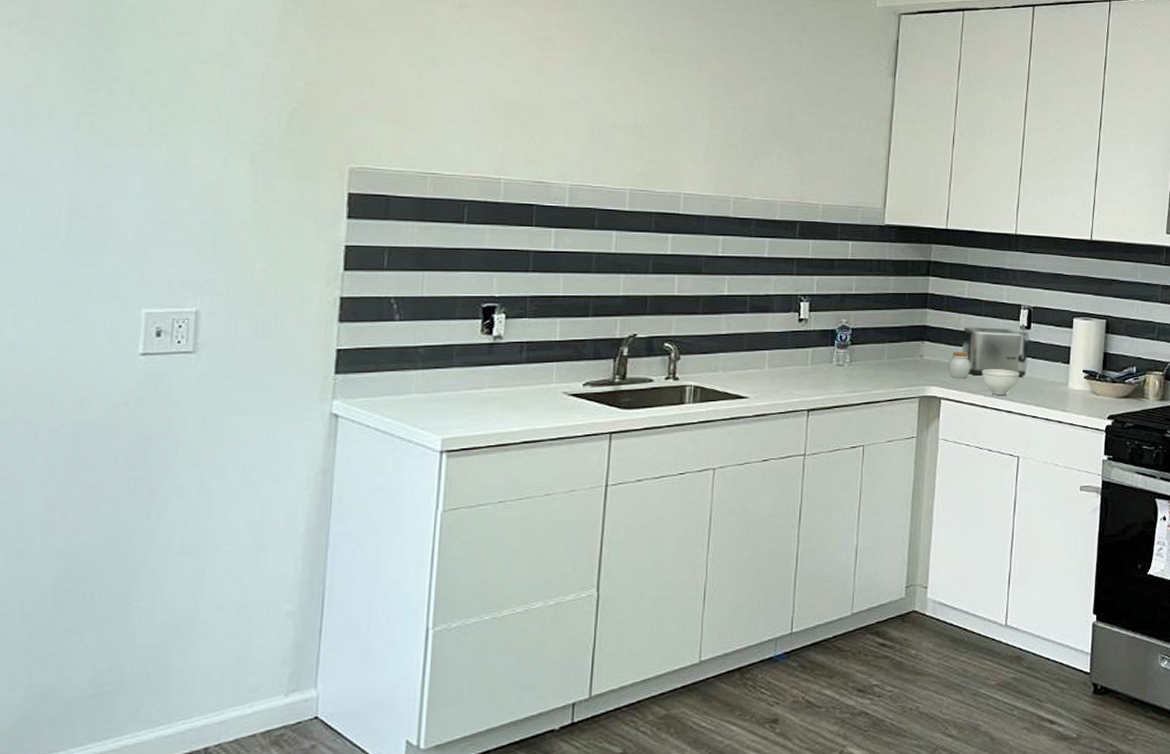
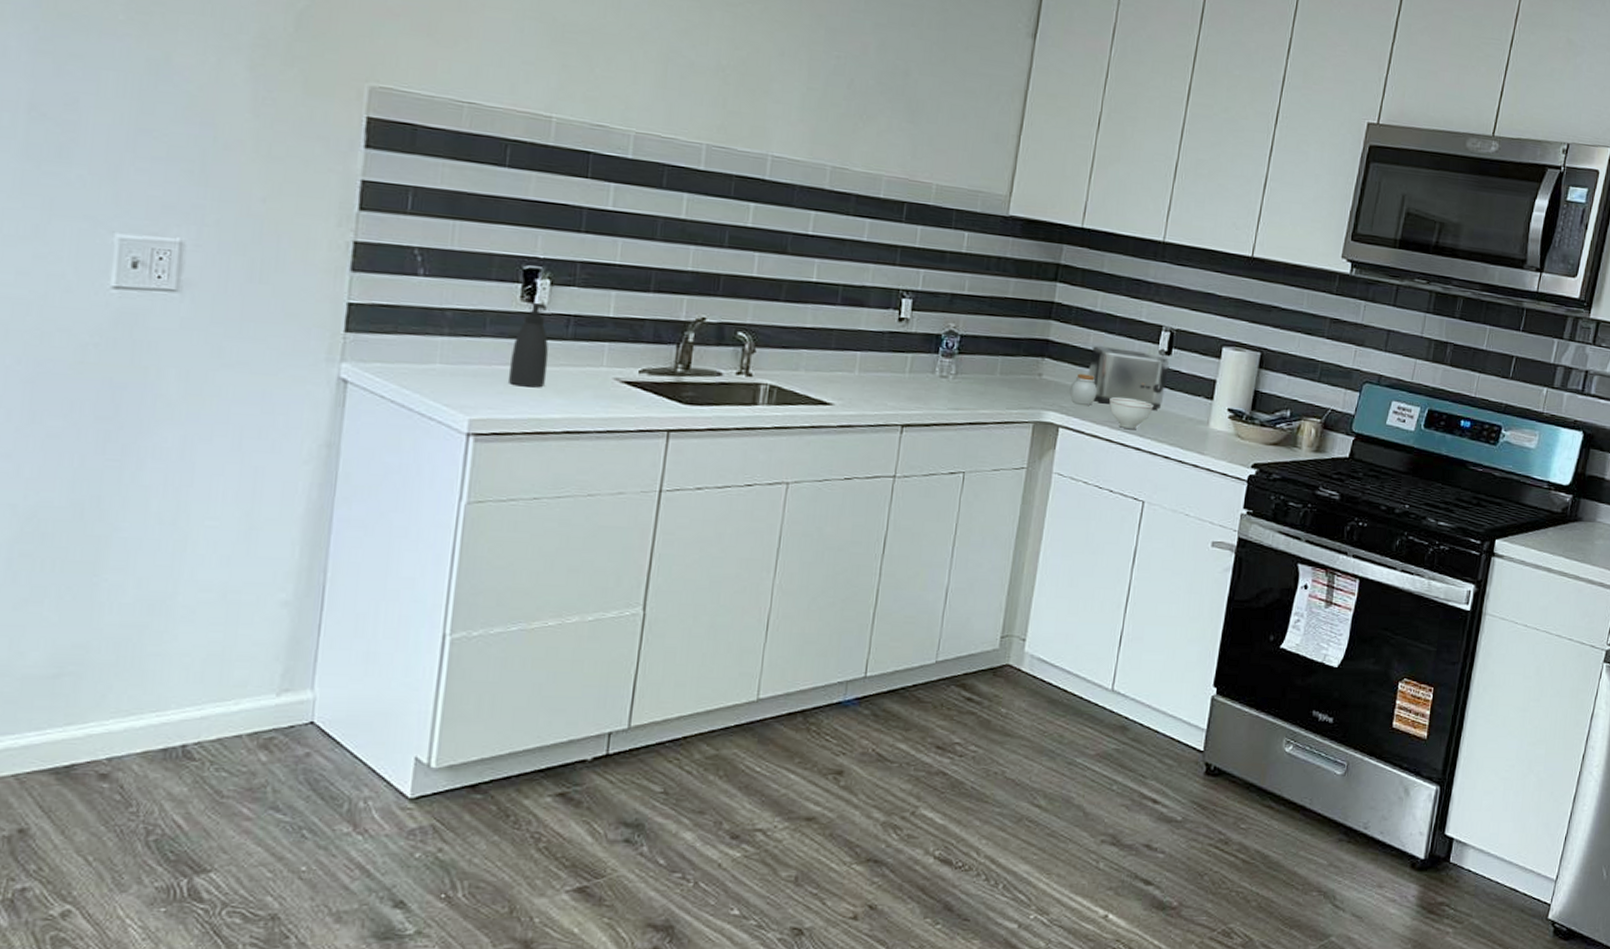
soap dispenser: none [473,334,507,407] -> present [507,302,549,388]

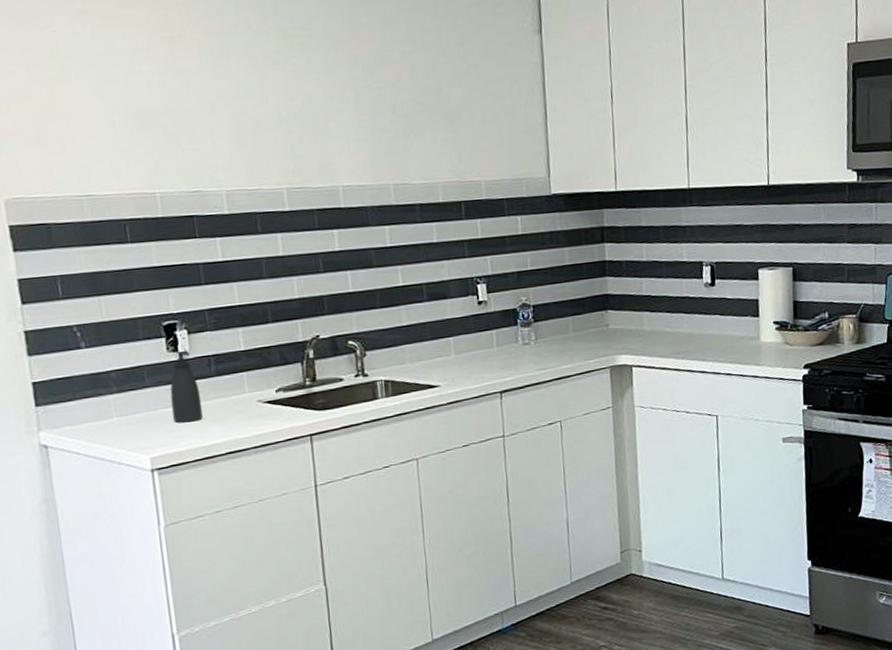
jar: present [1069,373,1098,405] -> none [634,316,659,345]
toaster: present [1088,345,1172,410] -> none [646,287,719,340]
bowl: present [1109,396,1154,429] -> none [670,329,709,357]

